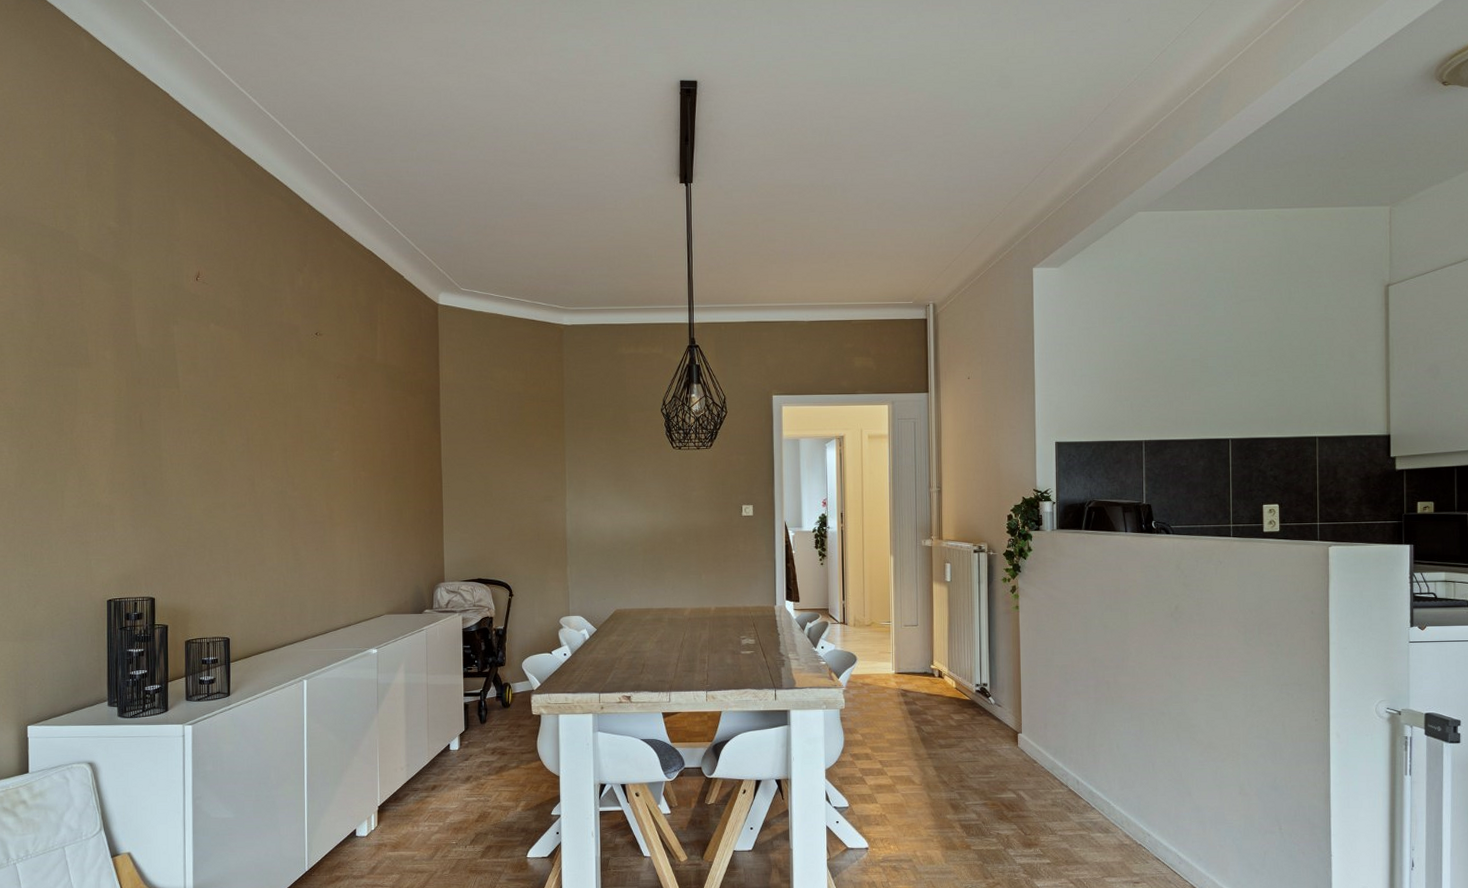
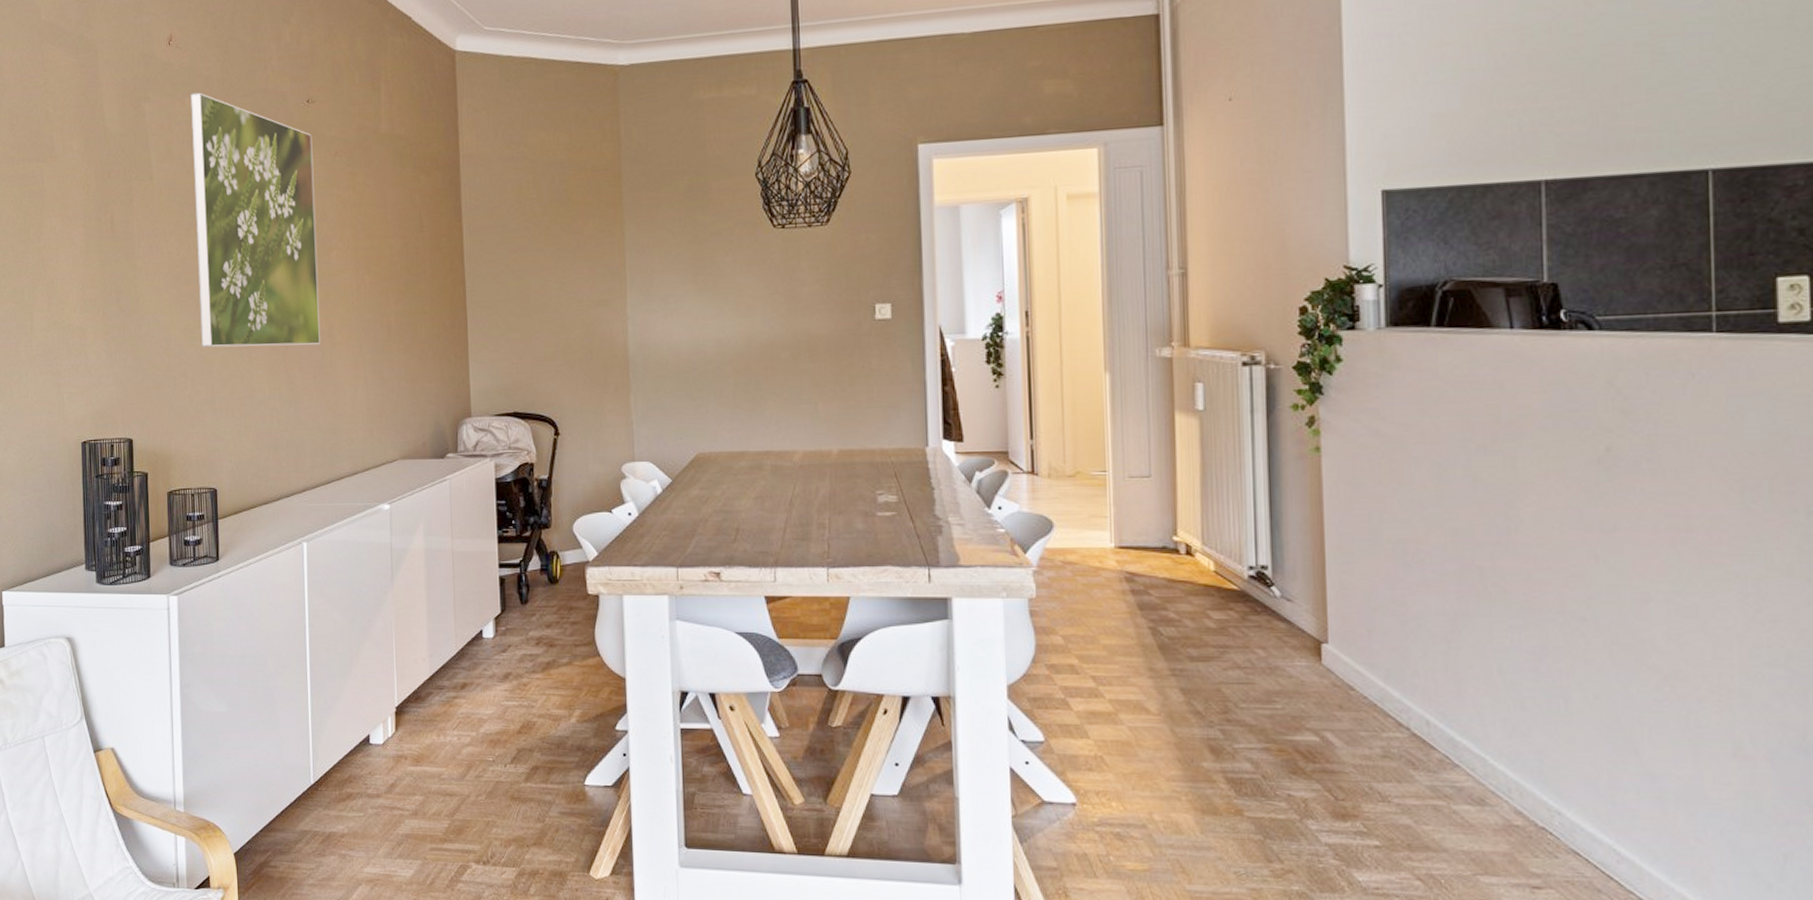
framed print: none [215,320,323,525] -> present [190,92,321,348]

